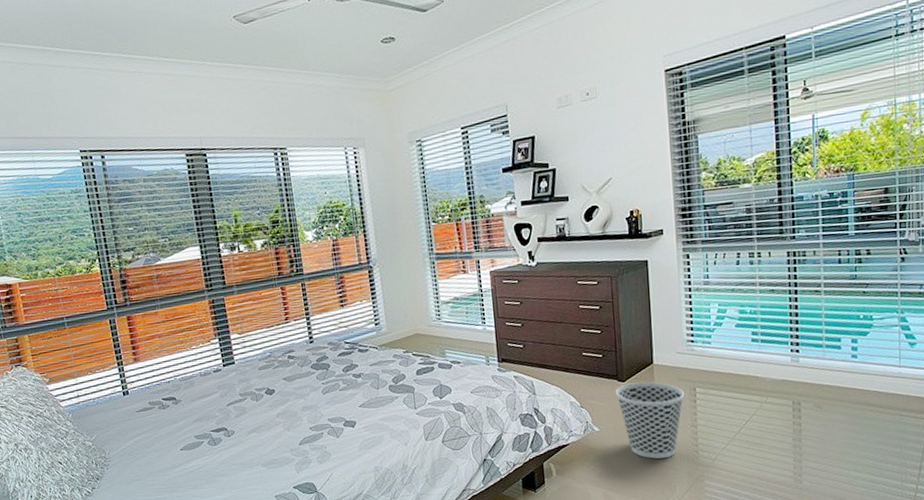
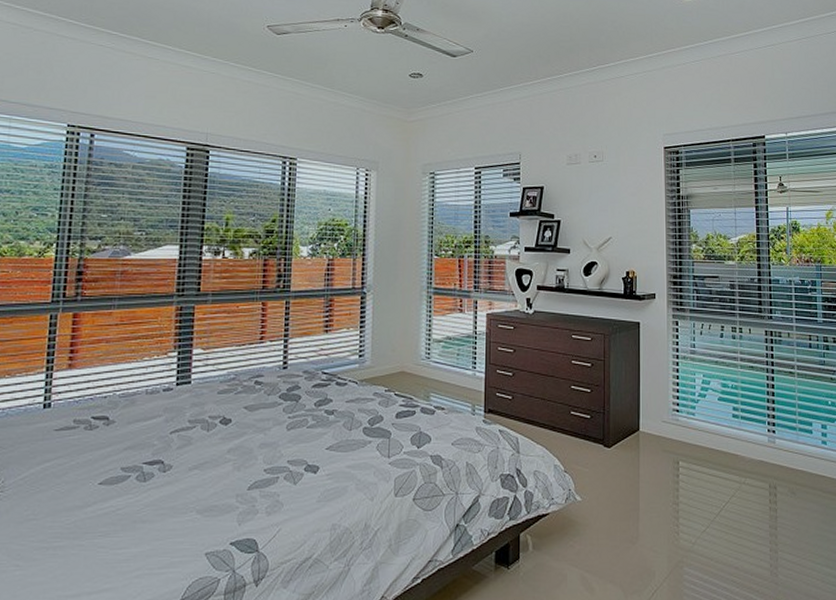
wastebasket: present [615,382,685,459] -> none [600,450,668,538]

